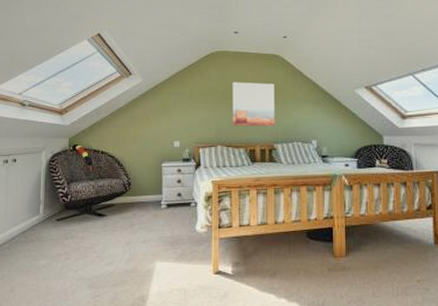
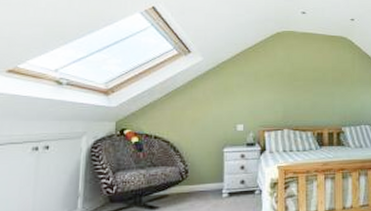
wall art: present [232,81,275,127] -> none [299,63,343,110]

